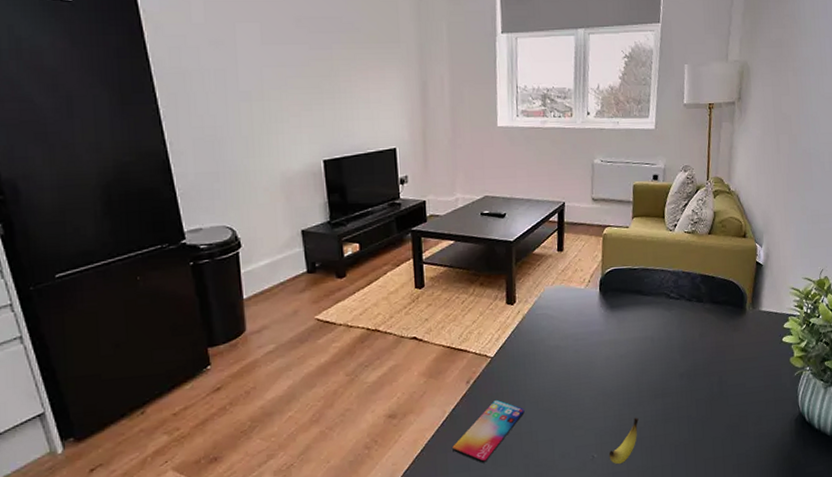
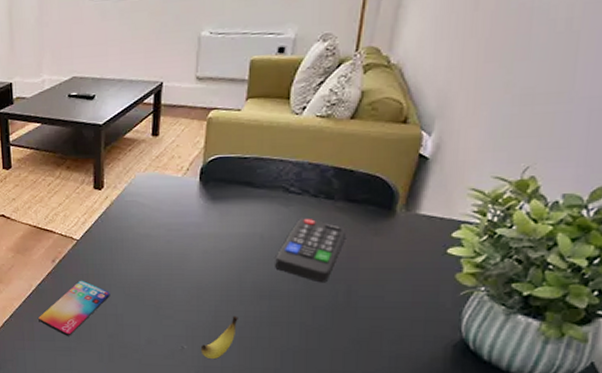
remote control: none [664,320,715,377] -> present [275,218,347,283]

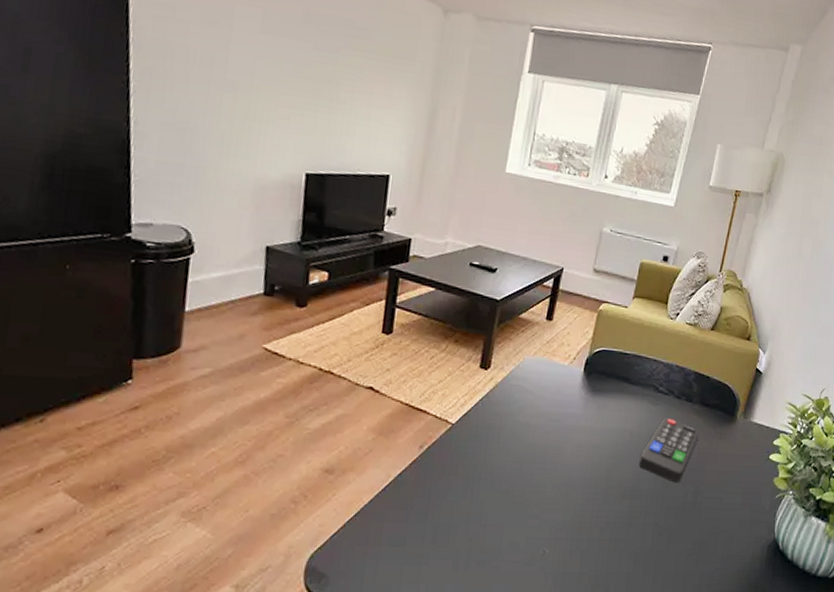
smartphone: present [38,280,110,336] -> none [390,471,478,540]
banana: present [202,315,238,359] -> none [562,515,601,564]

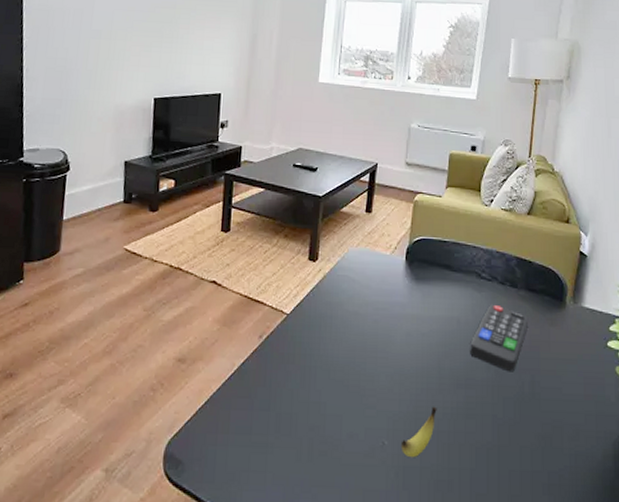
banana: none [562,515,601,564] -> present [402,406,437,457]

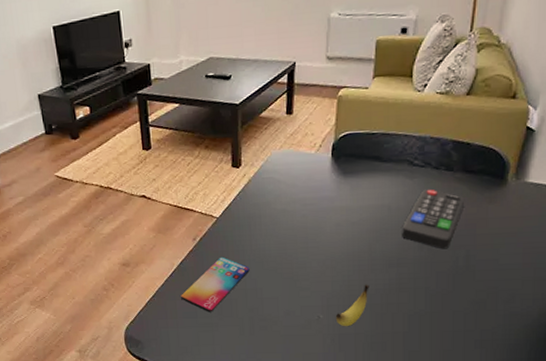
smartphone: none [237,360,315,428] -> present [181,257,250,312]

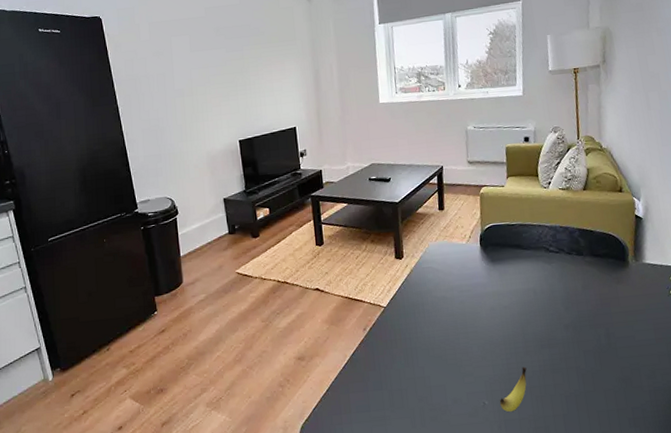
smartphone: present [181,257,250,312] -> none [354,345,417,405]
remote control: present [402,189,465,249] -> none [548,272,598,329]

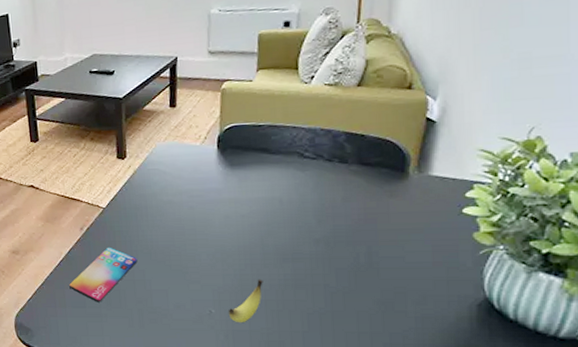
smartphone: none [354,345,417,405] -> present [69,247,138,302]

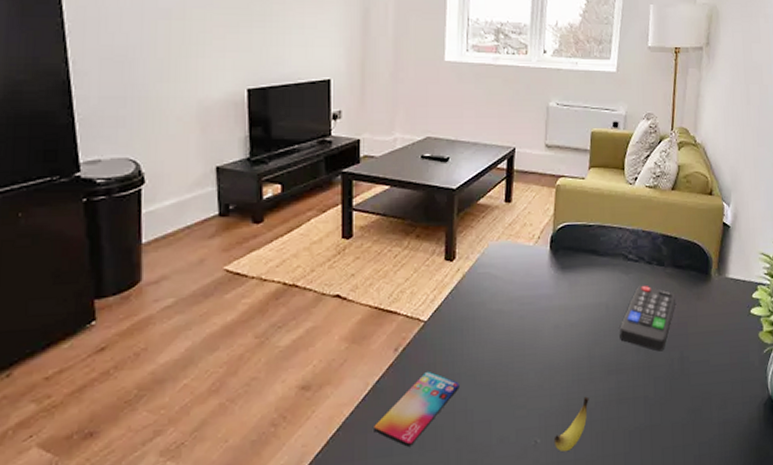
remote control: none [295,181,363,245] -> present [619,285,676,352]

